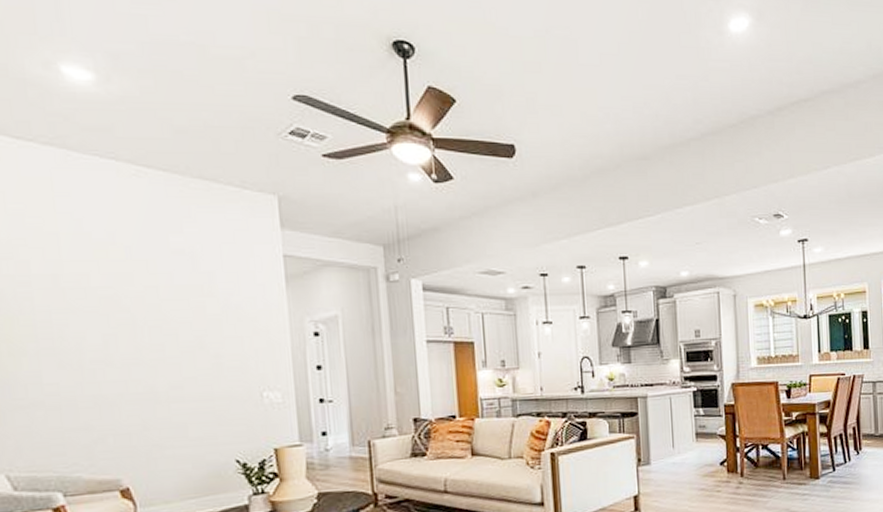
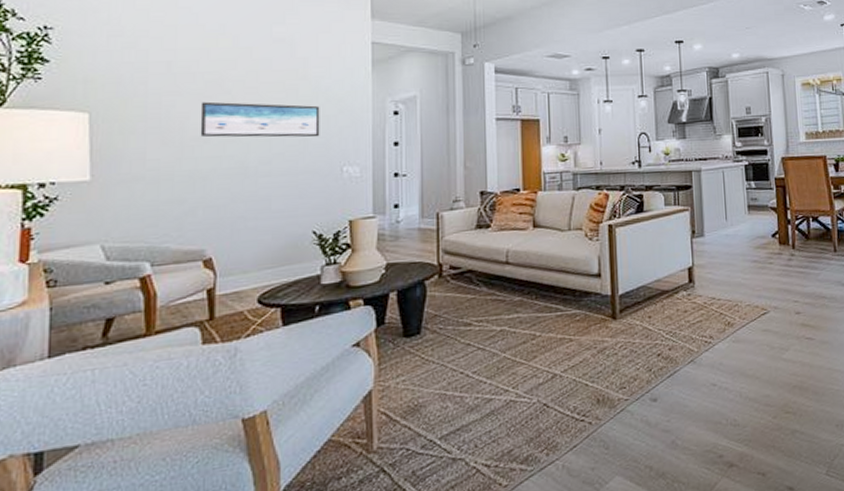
wall art: none [96,320,234,360] -> present [200,101,320,138]

